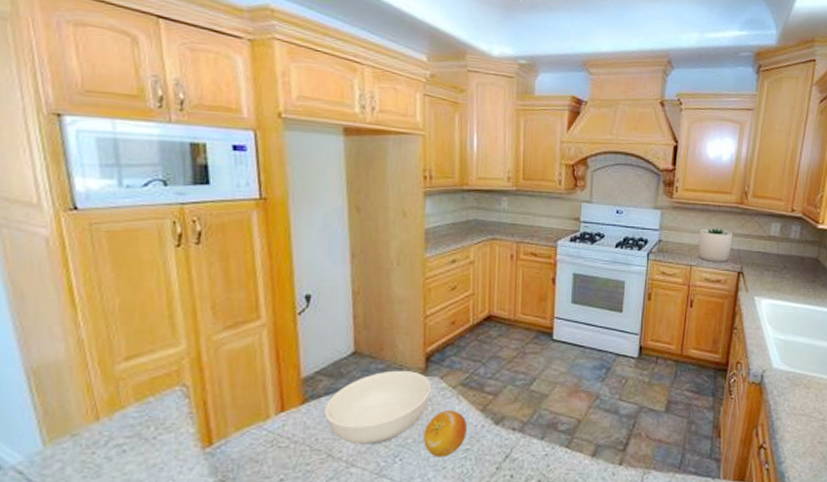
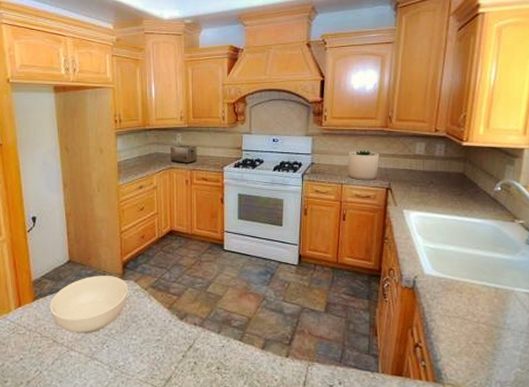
fruit: present [424,409,468,458] -> none [124,307,158,346]
toaster: none [492,210,526,236] -> present [169,144,197,165]

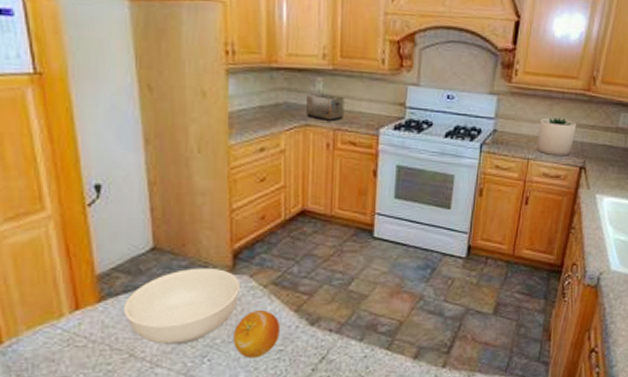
fruit: none [124,307,158,346] -> present [233,309,281,358]

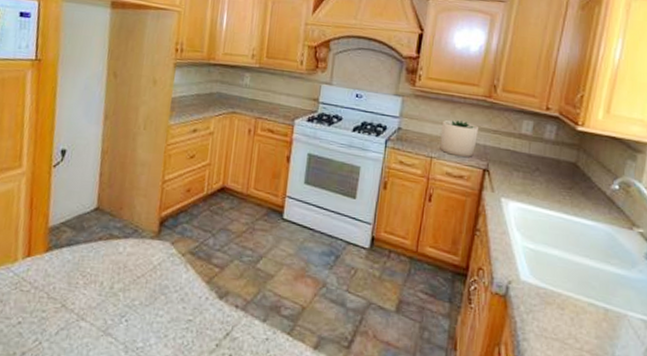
bowl: present [123,267,241,345] -> none [63,230,163,302]
fruit: present [233,309,281,358] -> none [149,276,192,325]
toaster: present [305,92,344,122] -> none [234,85,267,111]

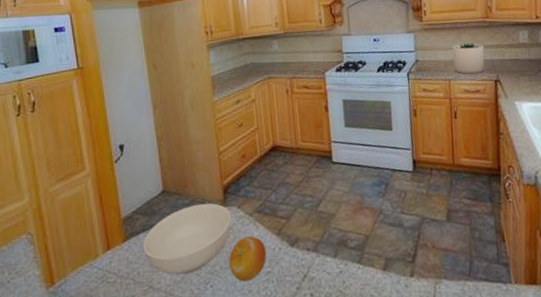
bowl: none [63,230,163,302] -> present [142,203,232,275]
fruit: none [149,276,192,325] -> present [229,235,267,282]

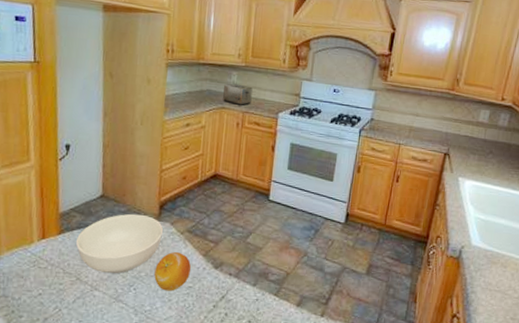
toaster: none [266,51,296,73] -> present [223,83,253,106]
planter: present [452,43,485,74] -> none [407,110,441,143]

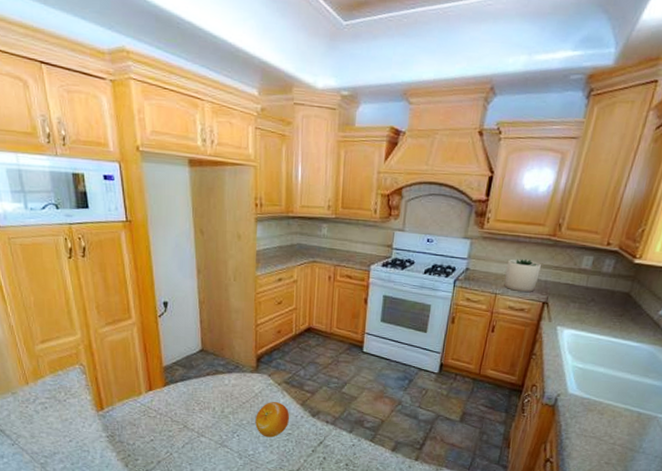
bowl: present [75,213,164,274] -> none [180,366,262,422]
toaster: present [223,83,253,106] -> none [313,236,344,260]
planter: none [407,110,441,143] -> present [504,259,541,292]

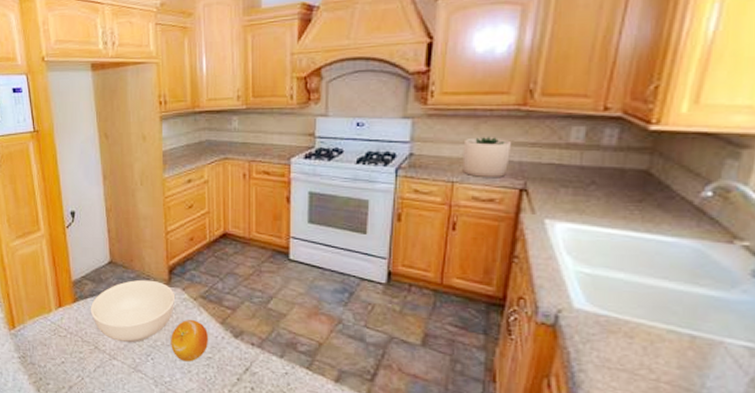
bowl: none [180,366,262,422] -> present [90,279,176,343]

